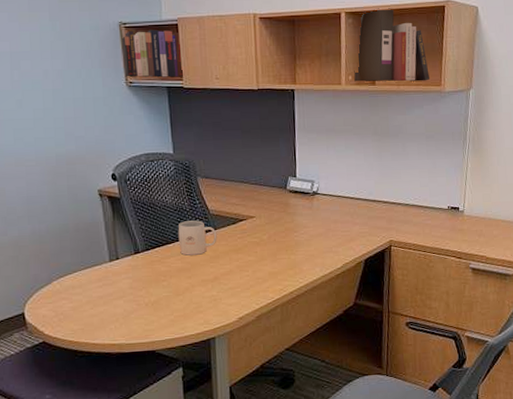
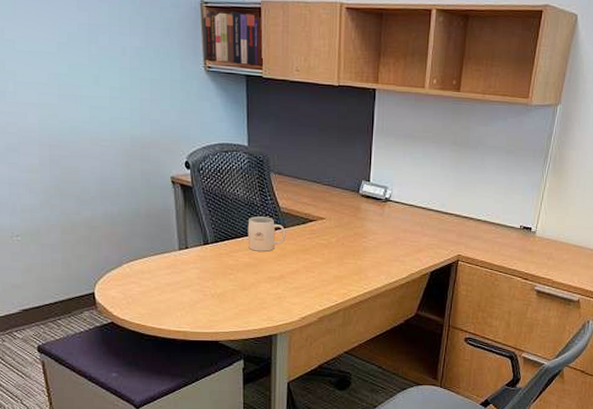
binder: present [354,8,394,82] -> none [439,7,488,88]
books: present [388,22,430,82] -> none [474,25,517,92]

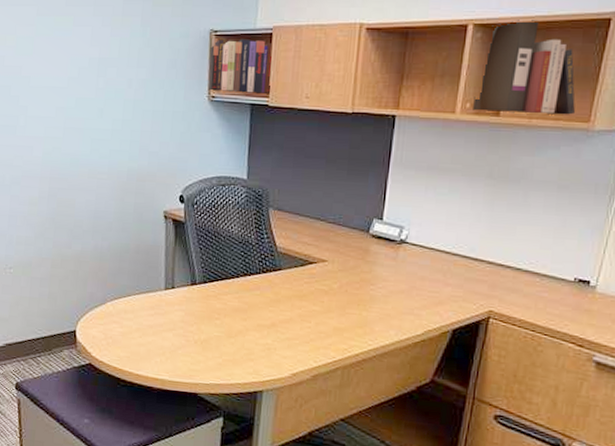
mug: present [247,216,286,253] -> none [238,256,282,297]
binder: none [439,7,488,88] -> present [473,20,539,112]
books: none [474,25,517,92] -> present [518,38,575,115]

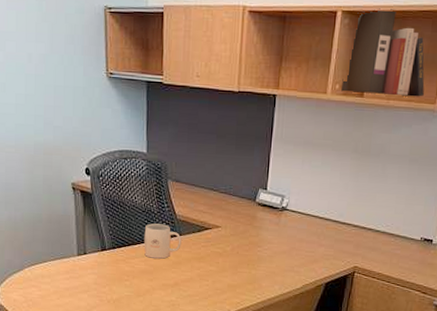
books: present [208,39,272,95] -> none [105,17,164,73]
mug: none [238,256,282,297] -> present [144,223,182,260]

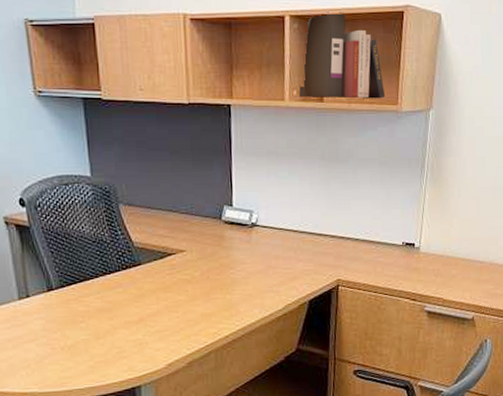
mug: present [144,223,182,260] -> none [97,254,143,295]

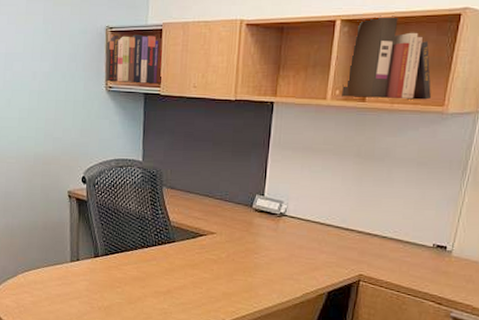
books: none [27,29,101,88] -> present [105,34,162,85]

